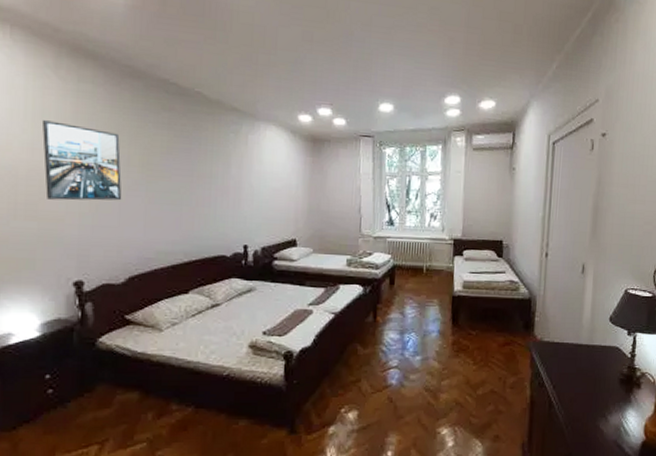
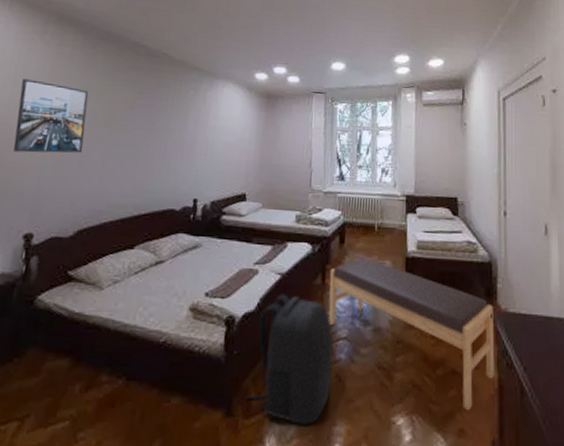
backpack: none [307,331,386,439] -> present [246,294,334,427]
bench: none [380,296,530,421] -> present [328,257,495,410]

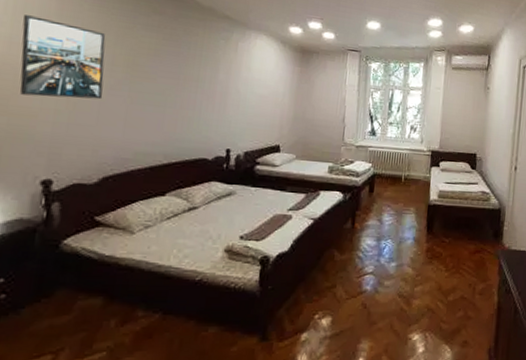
backpack: present [246,294,334,427] -> none [280,236,361,346]
bench: present [328,257,495,410] -> none [357,204,499,326]

